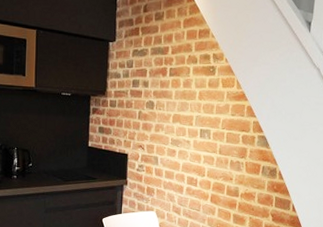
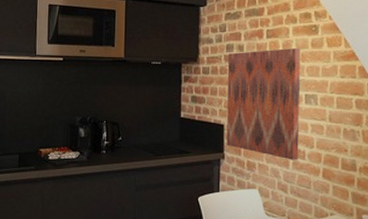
wall art: none [129,86,199,187] -> present [226,48,301,160]

